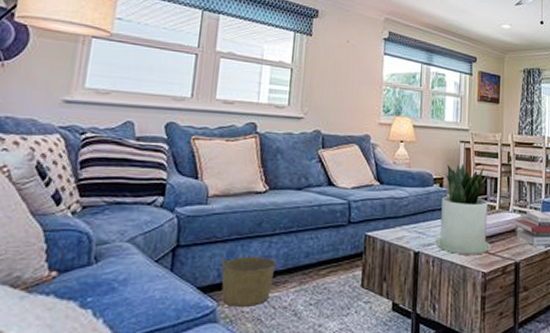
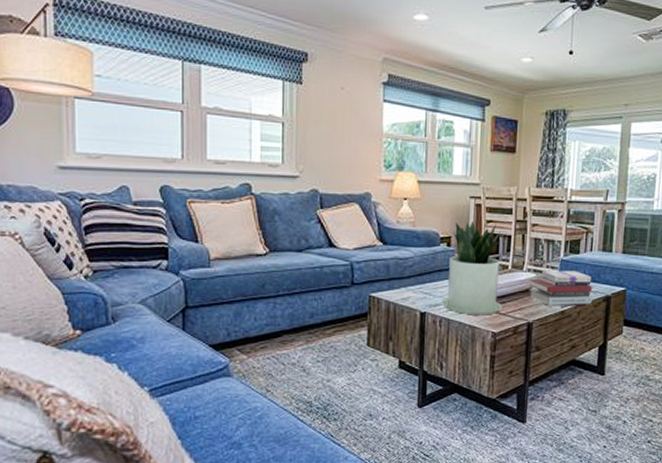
basket: present [221,257,277,307] -> none [229,318,282,363]

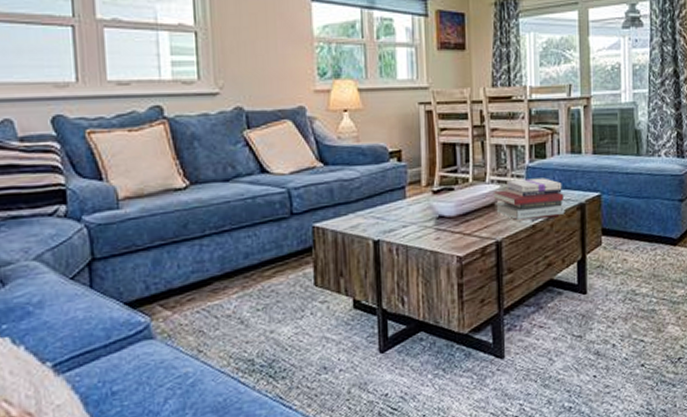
planter: present [441,220,502,316] -> none [396,130,466,239]

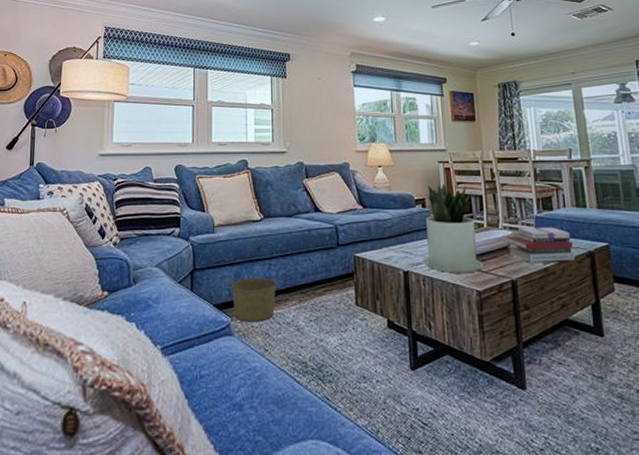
basket: none [147,262,211,320] -> present [231,278,277,322]
planter: none [396,130,466,239] -> present [422,183,483,274]

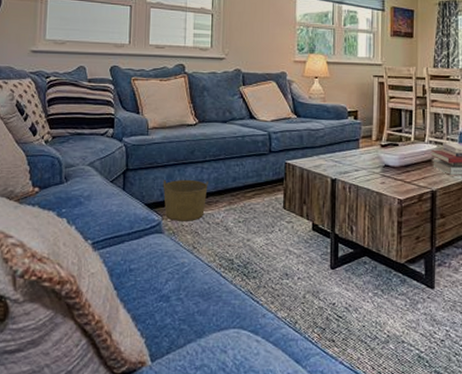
planter: present [422,183,483,274] -> none [350,97,407,183]

